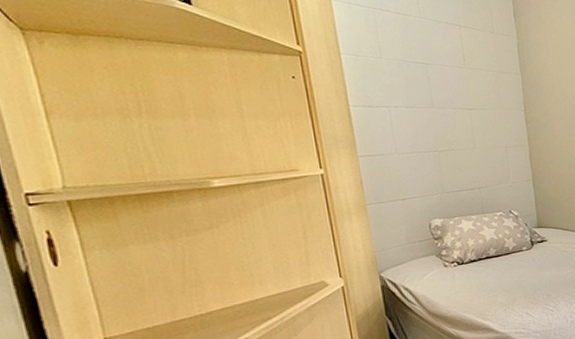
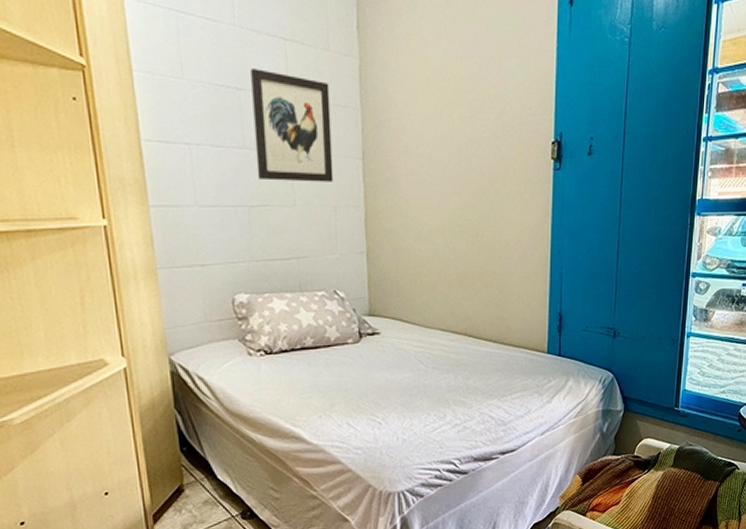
wall art: none [434,48,504,131] -> present [251,69,334,182]

